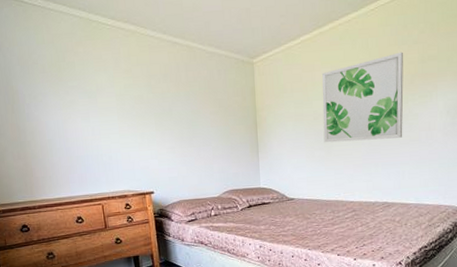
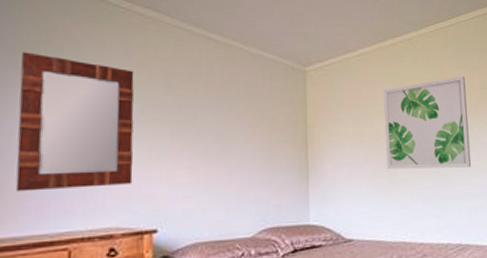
home mirror: none [50,69,134,168] -> present [15,52,134,192]

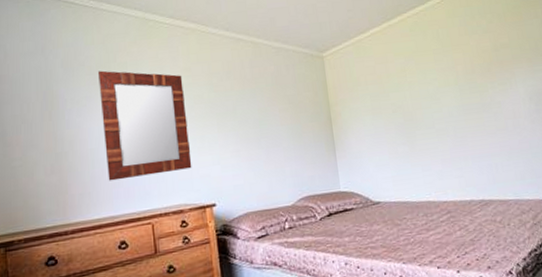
wall art: present [383,76,472,170] -> none [396,41,489,137]

